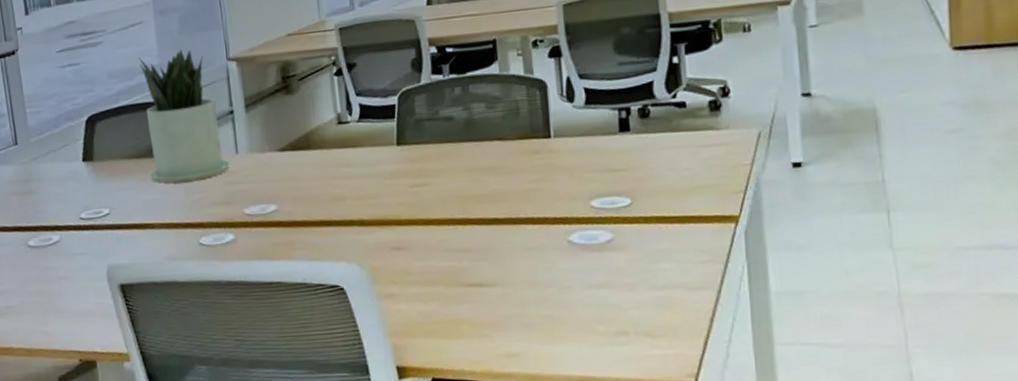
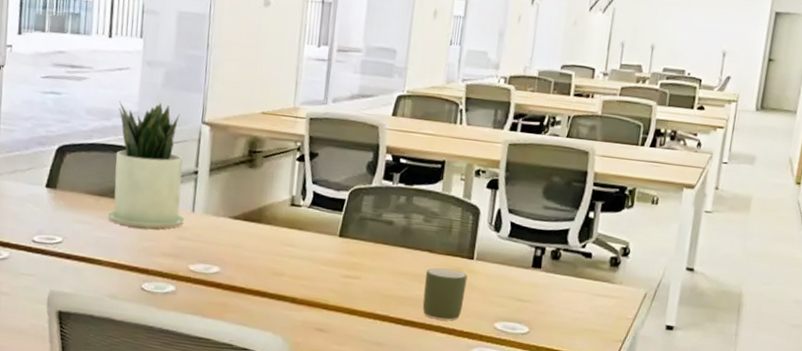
mug: none [500,153,550,212] -> present [422,268,468,321]

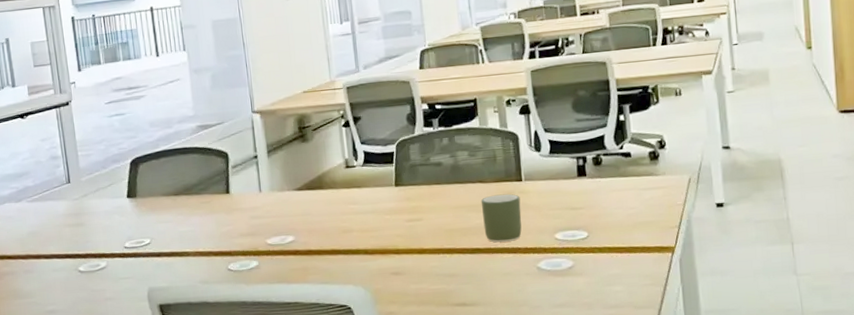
planter: present [105,101,186,229] -> none [176,102,256,217]

